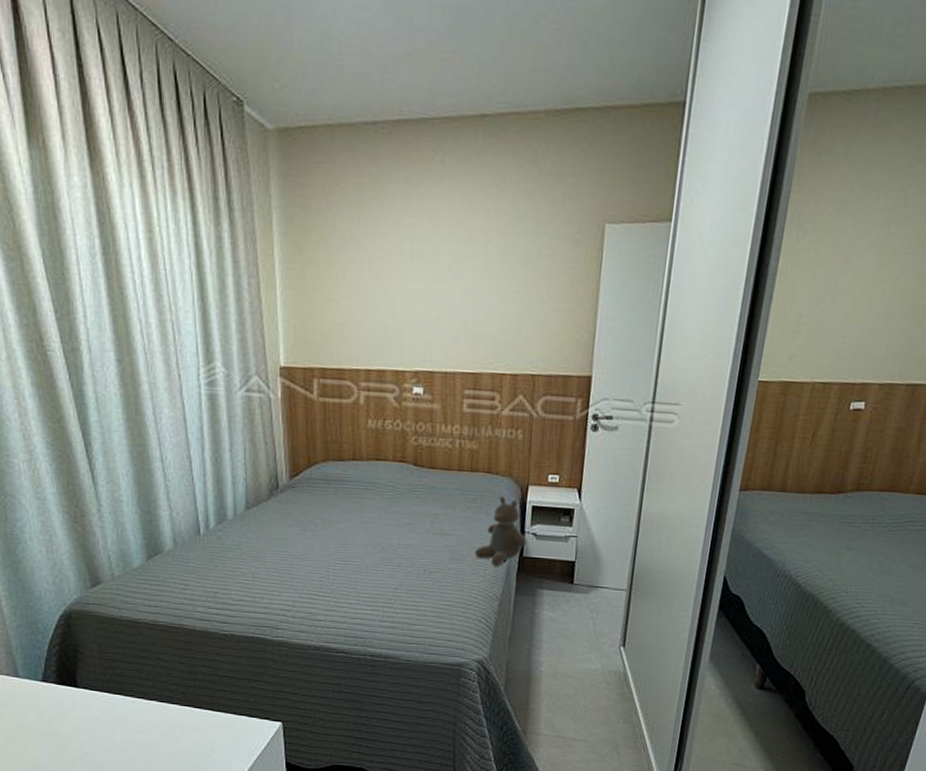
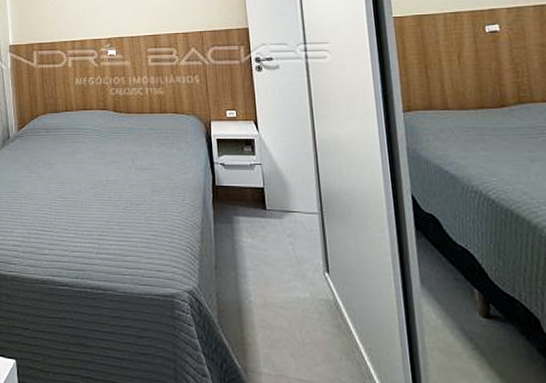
stuffed animal: present [474,496,528,566] -> none [172,132,218,196]

